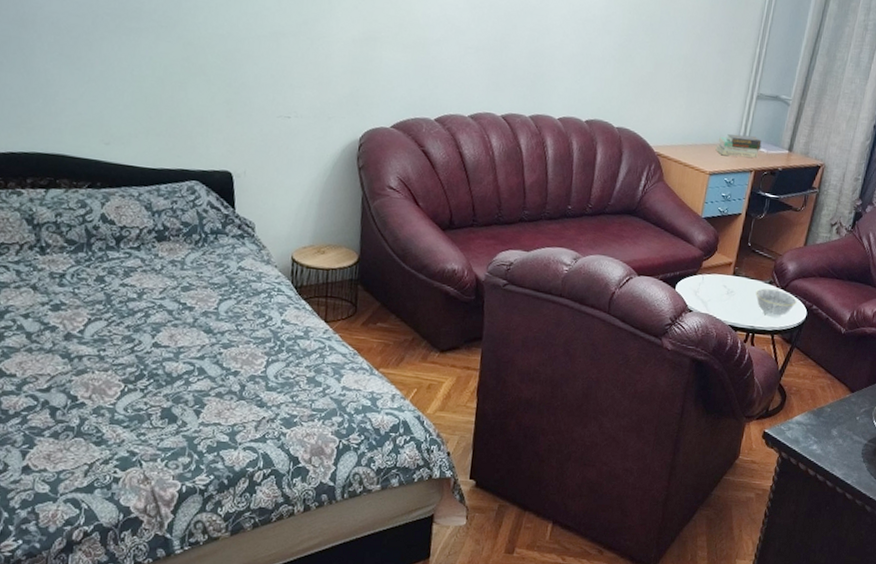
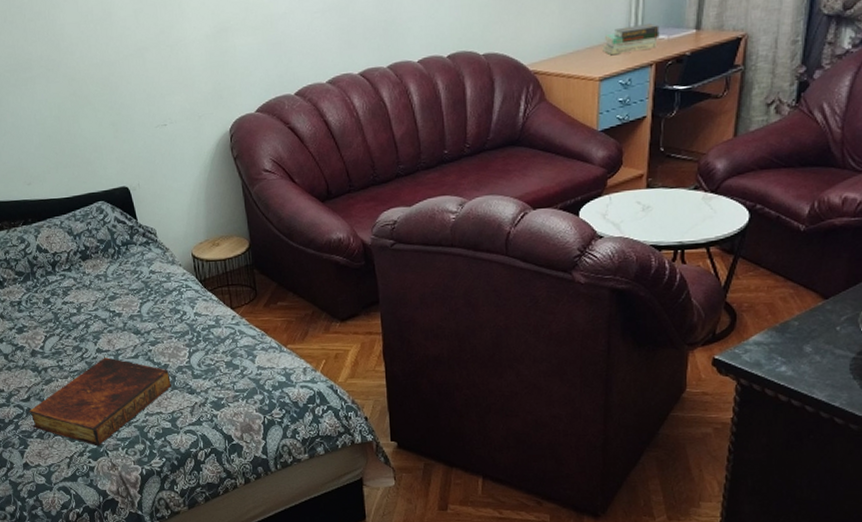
book: none [45,354,239,455] -> present [28,357,172,447]
bowl: present [755,288,797,318] -> none [679,195,734,228]

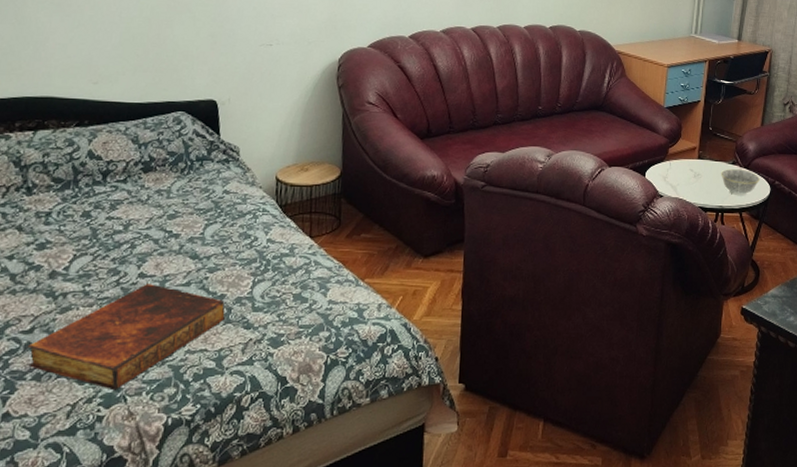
books: present [602,22,660,56] -> none [671,28,713,49]
bowl: none [679,195,734,228] -> present [721,169,760,196]

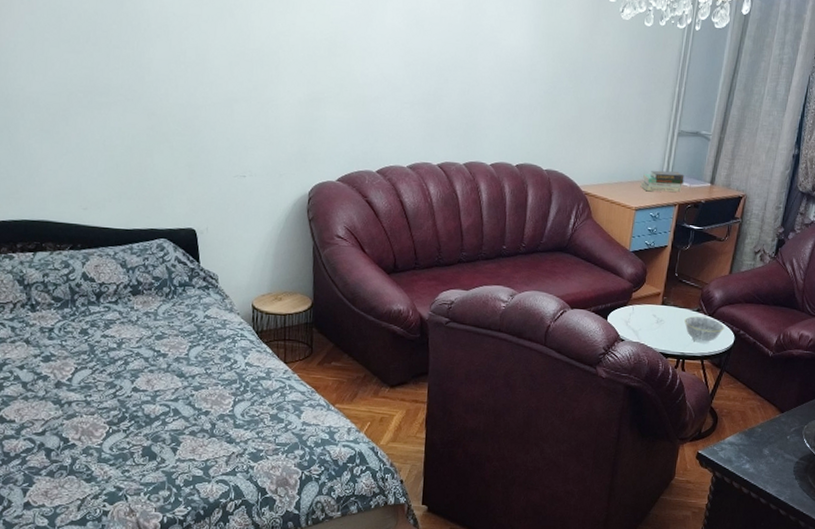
book: present [27,284,226,391] -> none [41,397,210,490]
books: none [671,28,713,49] -> present [640,170,684,193]

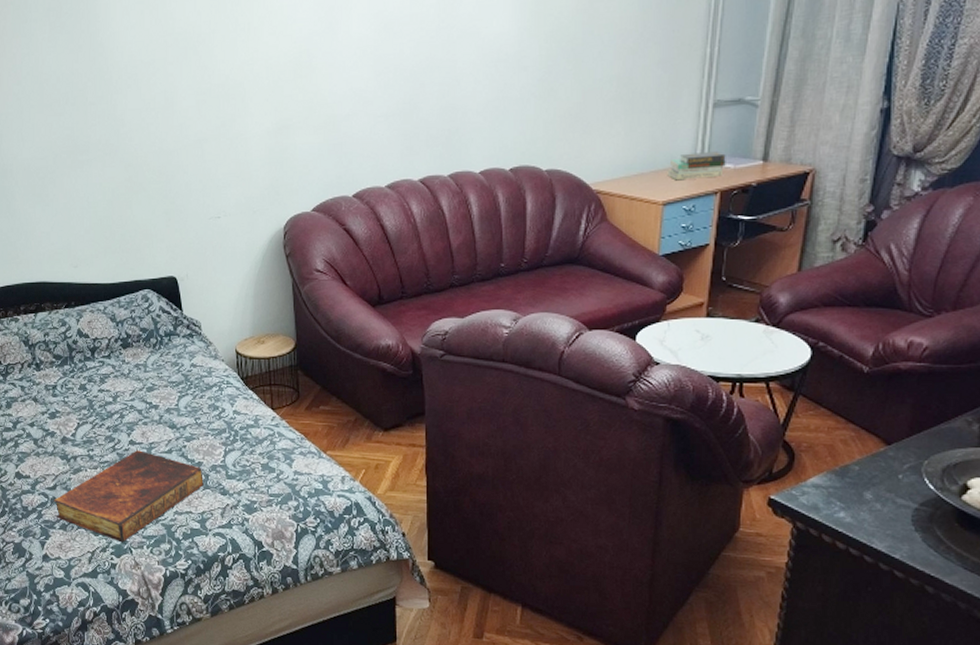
book: none [41,397,210,490] -> present [53,450,204,543]
bowl: present [684,316,724,344] -> none [739,329,796,362]

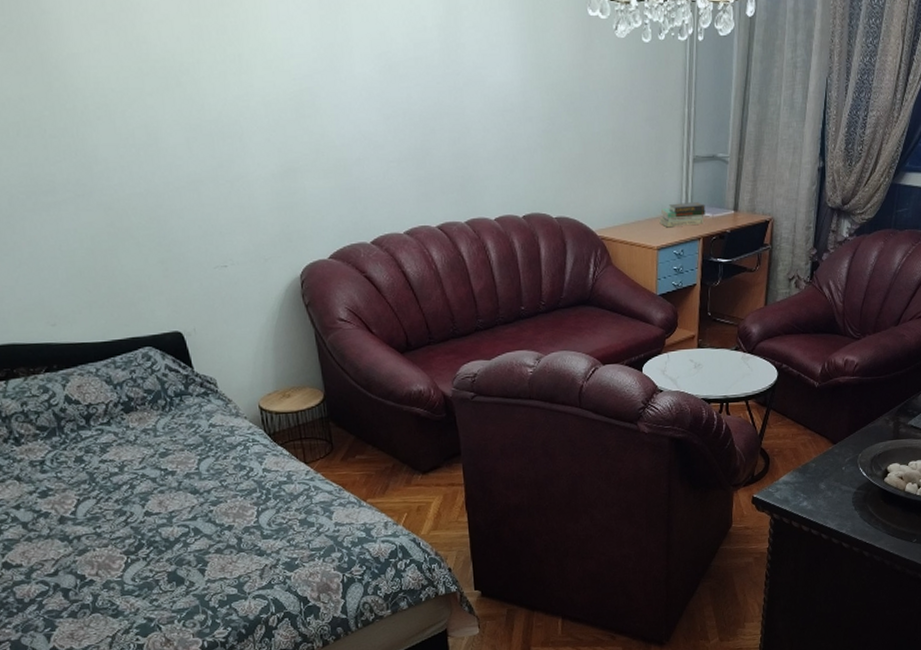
book: present [53,450,204,543] -> none [56,521,237,621]

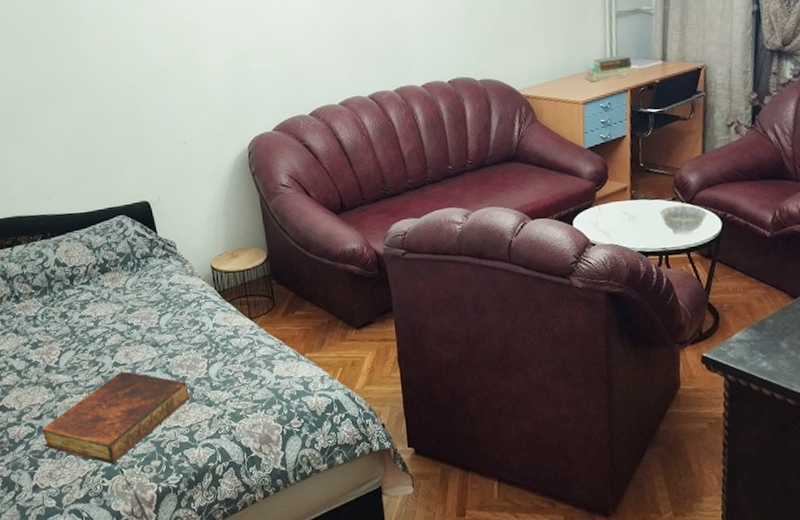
book: none [56,521,237,621] -> present [40,371,190,465]
bowl: none [723,355,766,384] -> present [660,205,708,235]

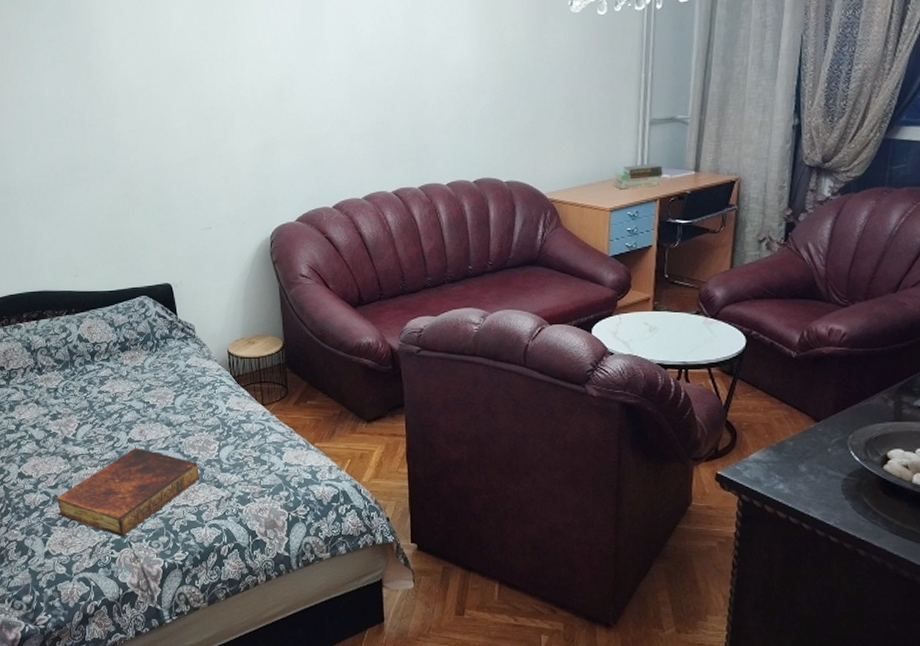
bowl: present [660,205,708,235] -> none [682,320,732,350]

